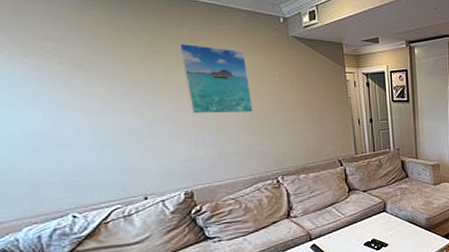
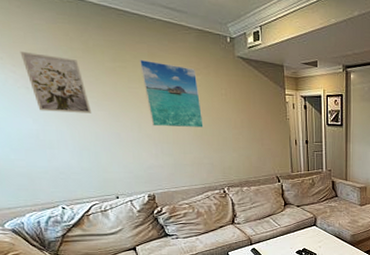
wall art: none [33,39,118,105] -> present [20,50,91,114]

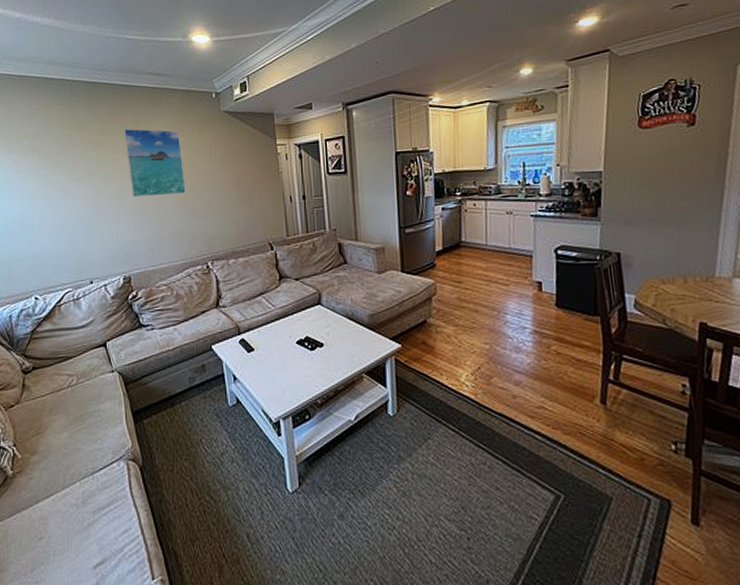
wall art: present [20,50,91,114] -> none [16,136,74,194]

